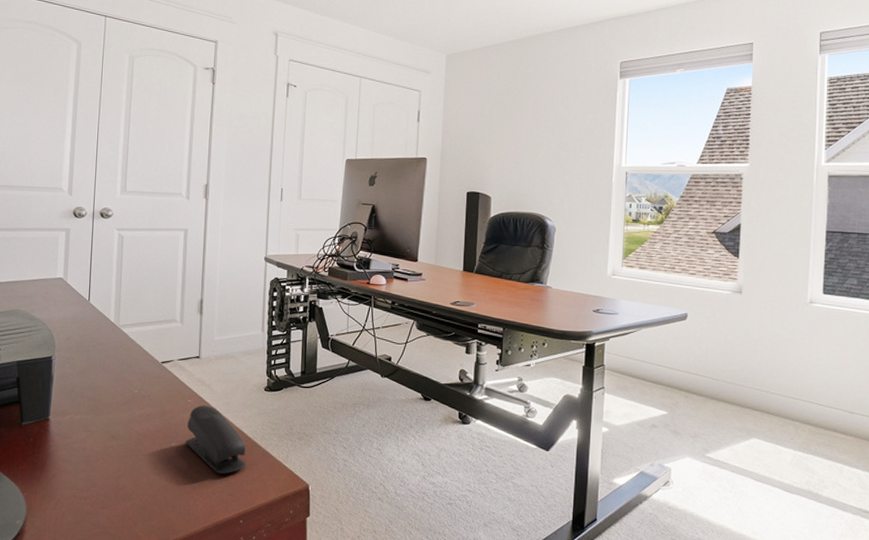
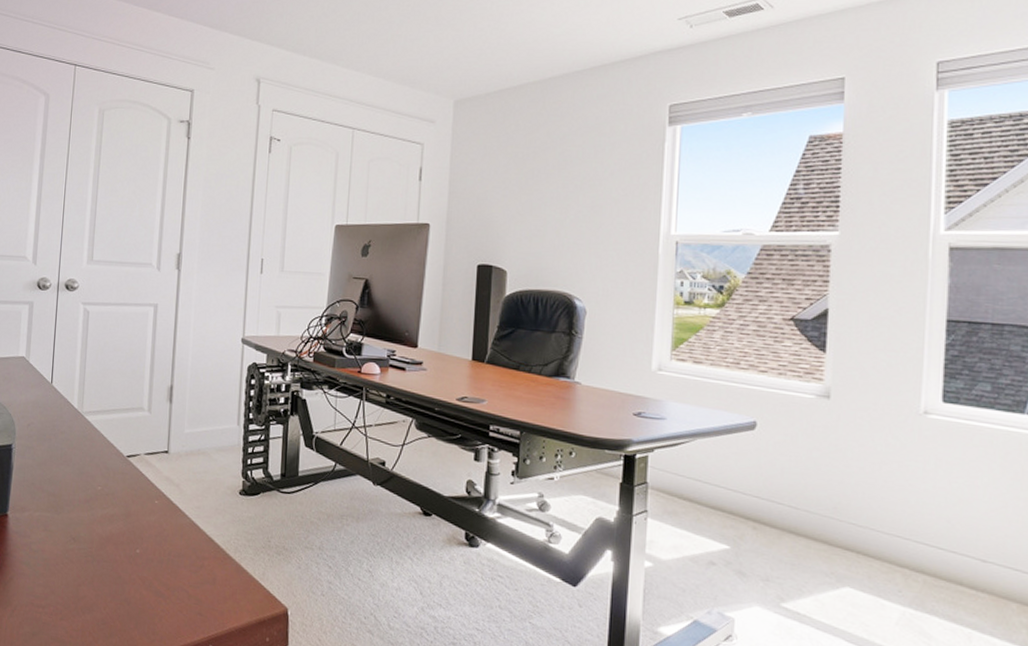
stapler: present [185,405,246,474] -> none [151,507,218,590]

